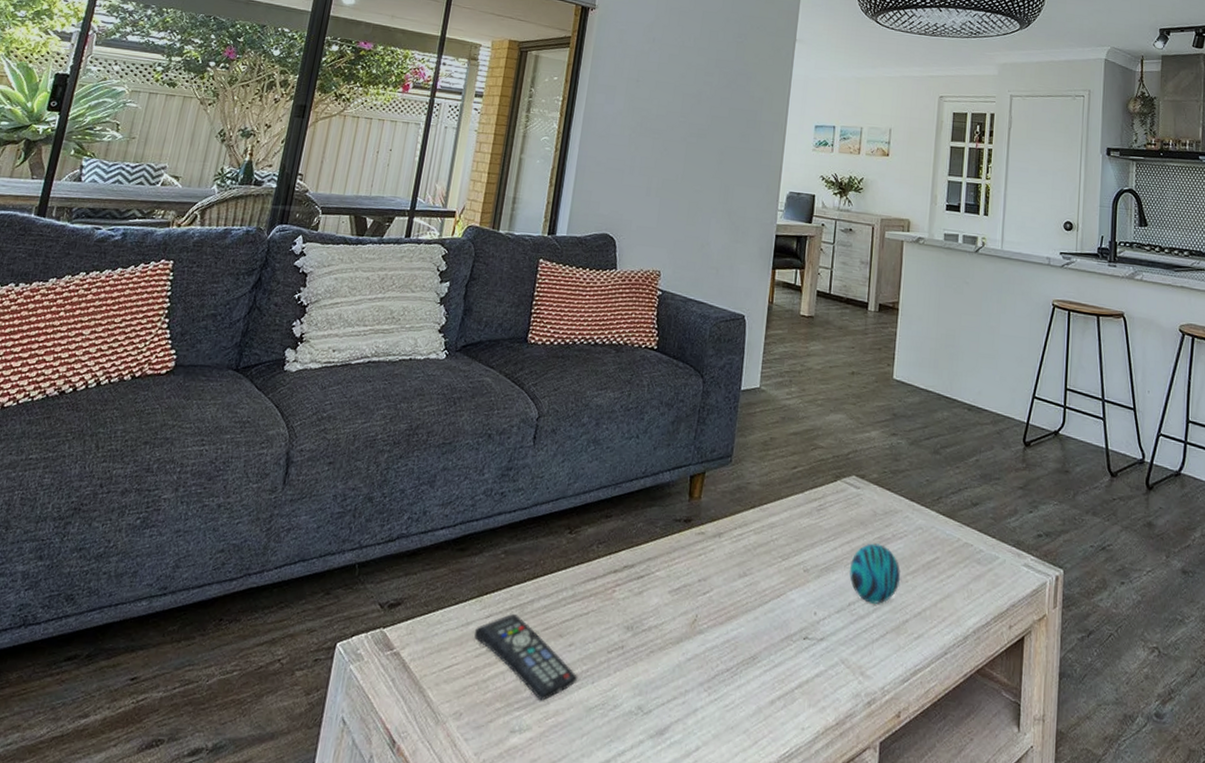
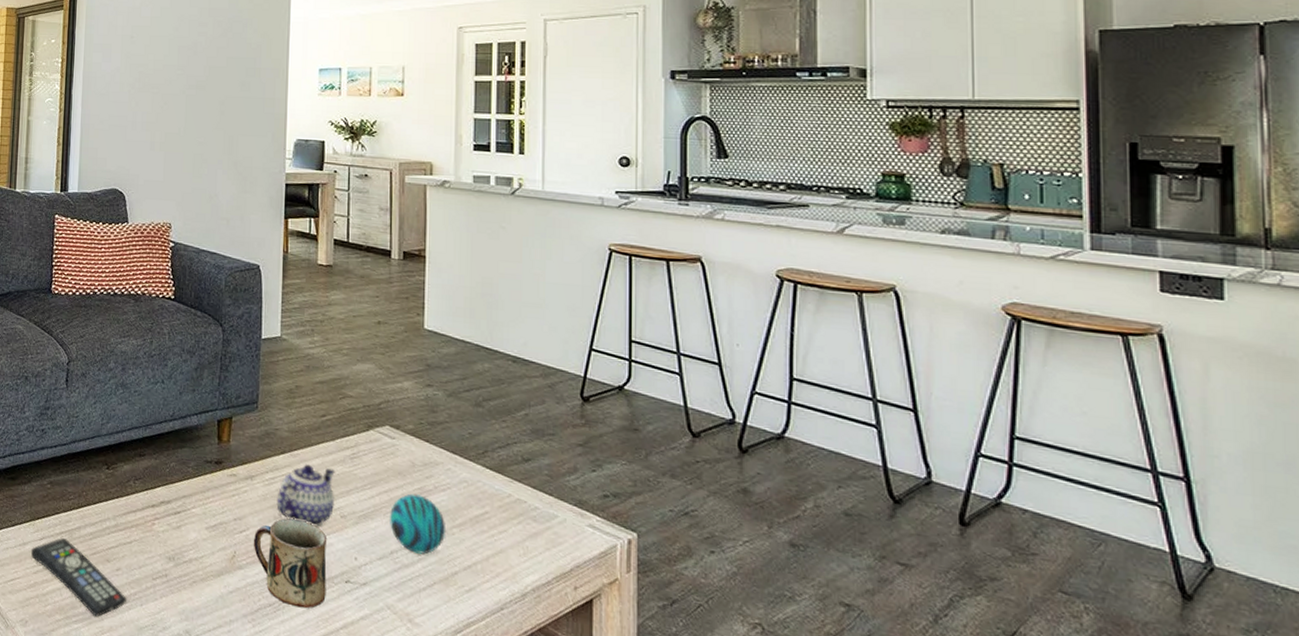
mug: none [715,575,790,670] -> present [253,518,328,608]
teapot: none [742,518,802,583] -> present [276,464,335,527]

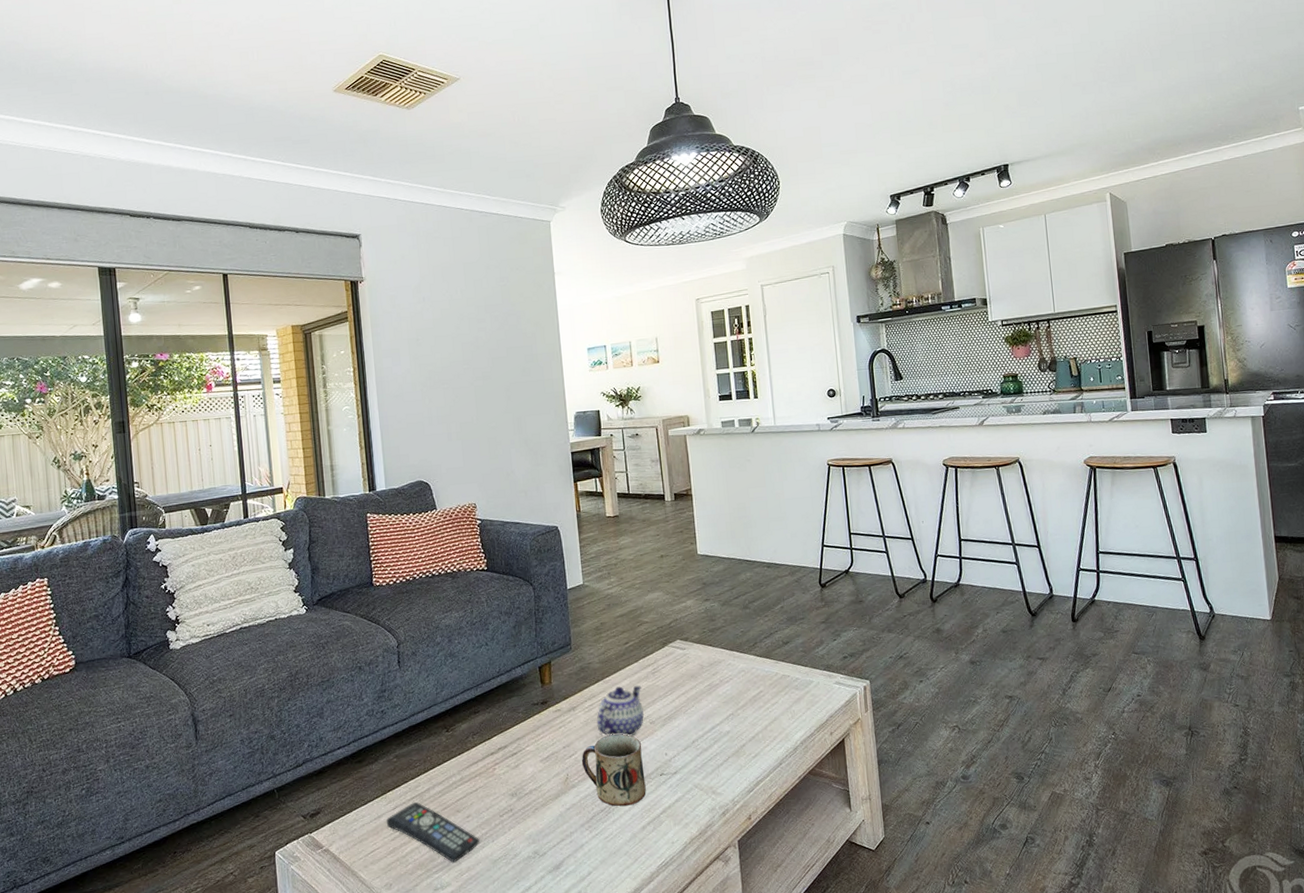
decorative ball: present [390,493,445,554] -> none [688,690,733,738]

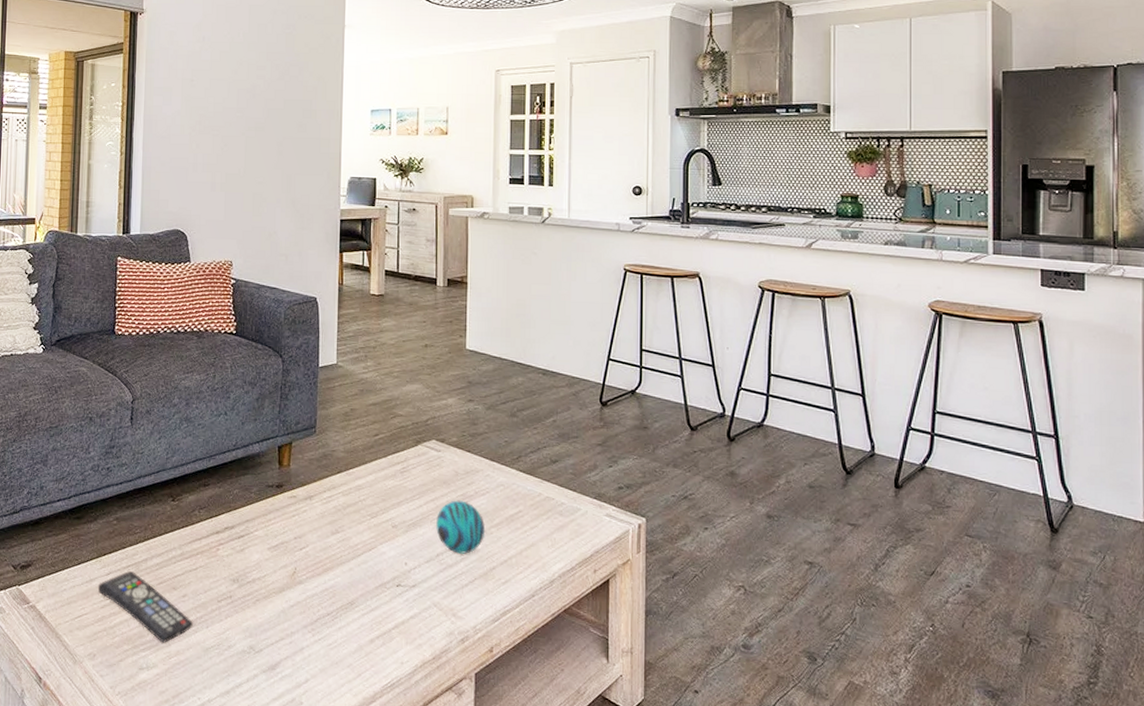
mug: present [581,733,646,807] -> none [312,532,380,614]
teapot: present [596,684,645,737] -> none [334,481,387,538]
decorative ball: none [688,690,733,738] -> present [436,500,485,554]

